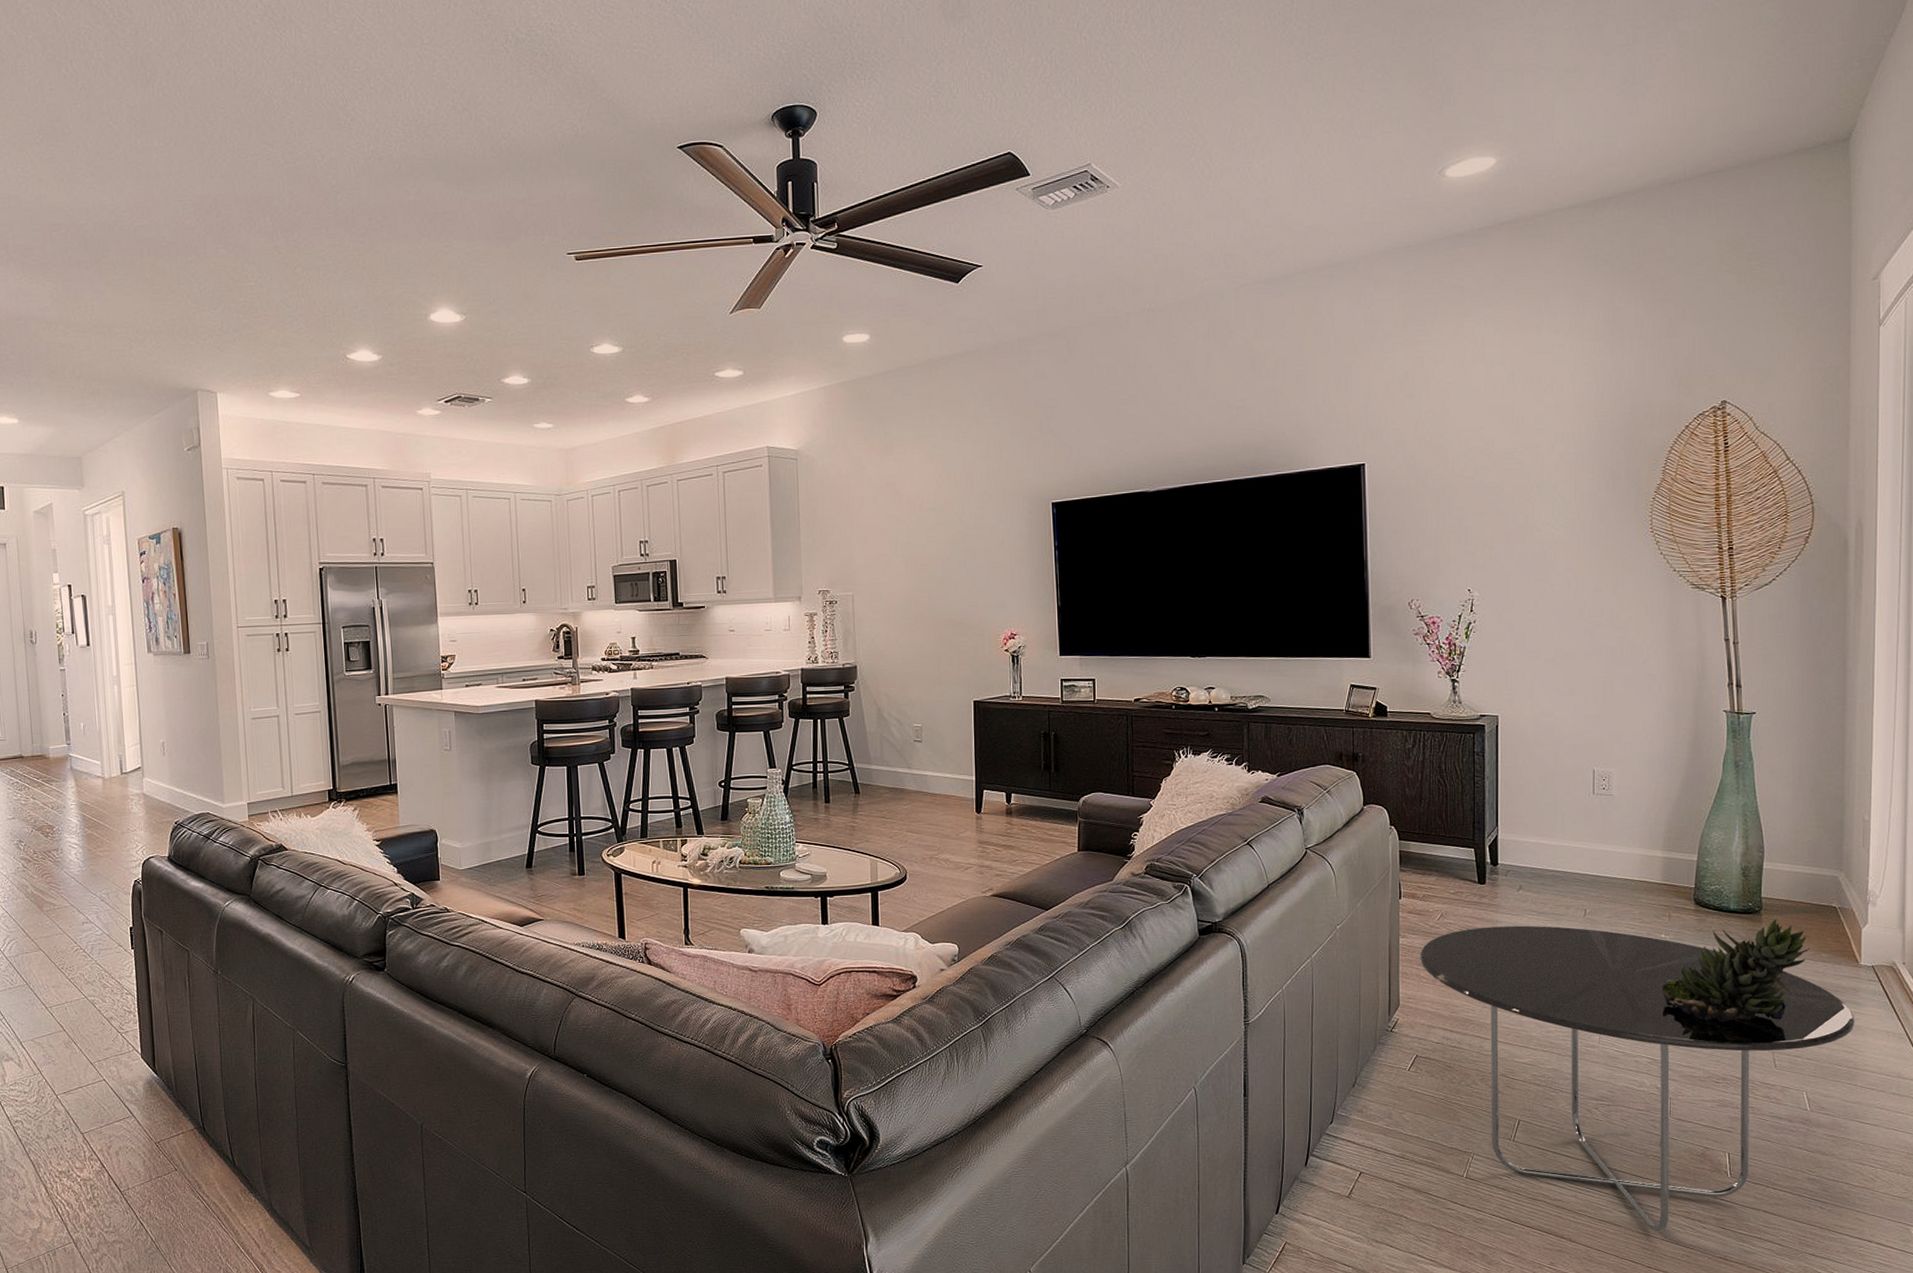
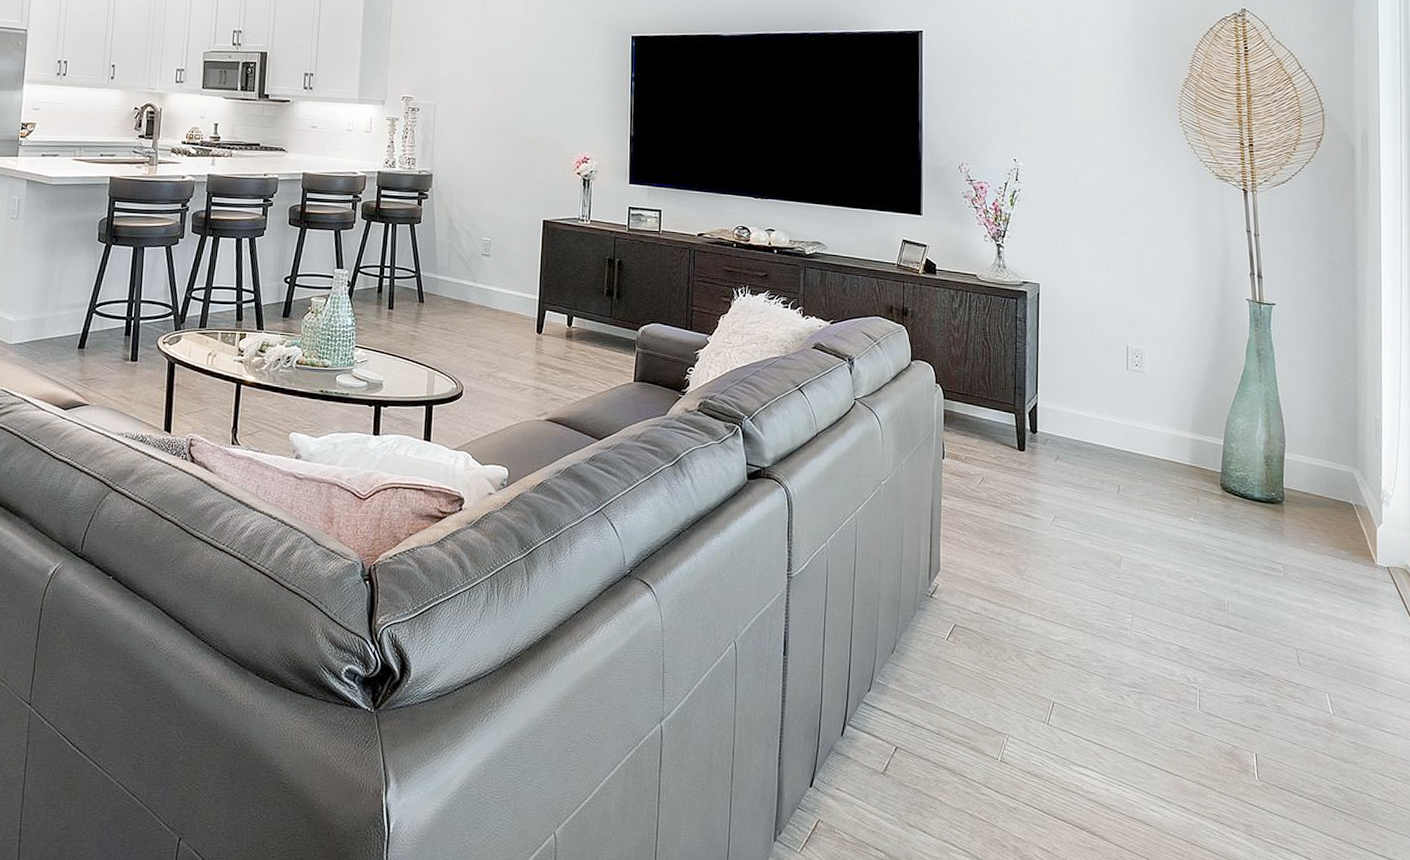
side table: present [1420,925,1855,1233] -> none [961,495,1373,837]
succulent plant: present [1662,919,1810,1023] -> none [1191,511,1329,617]

